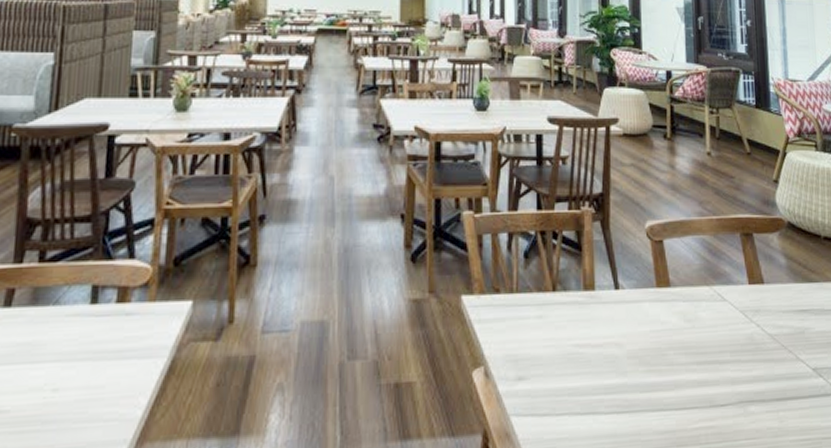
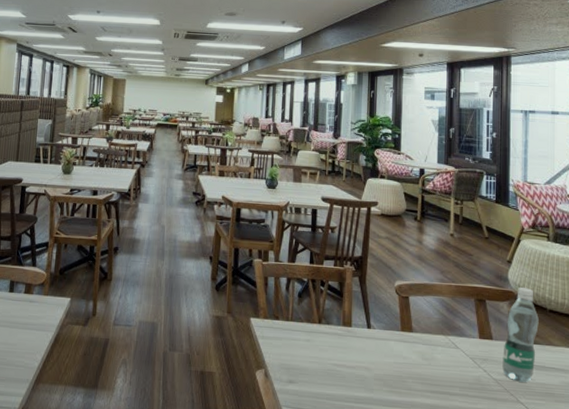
bottle: none [776,211,814,334] -> present [502,286,539,382]

